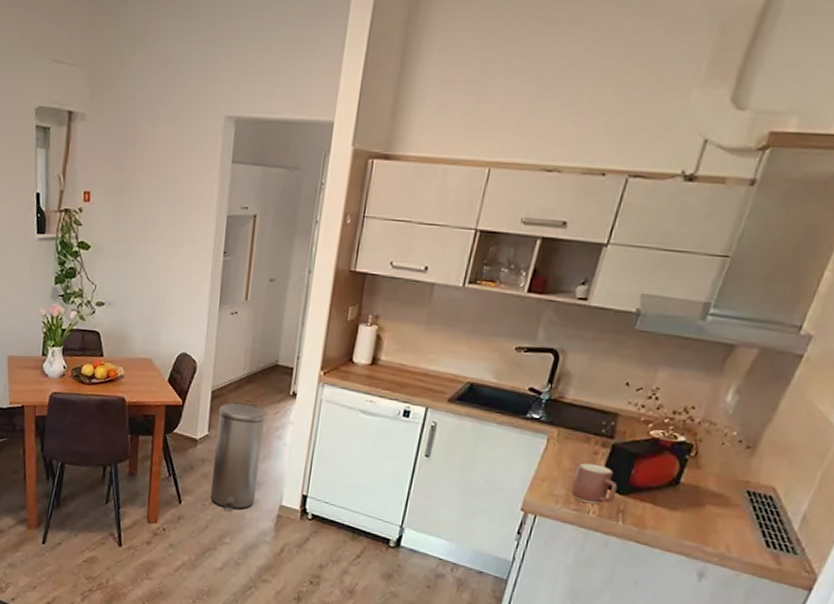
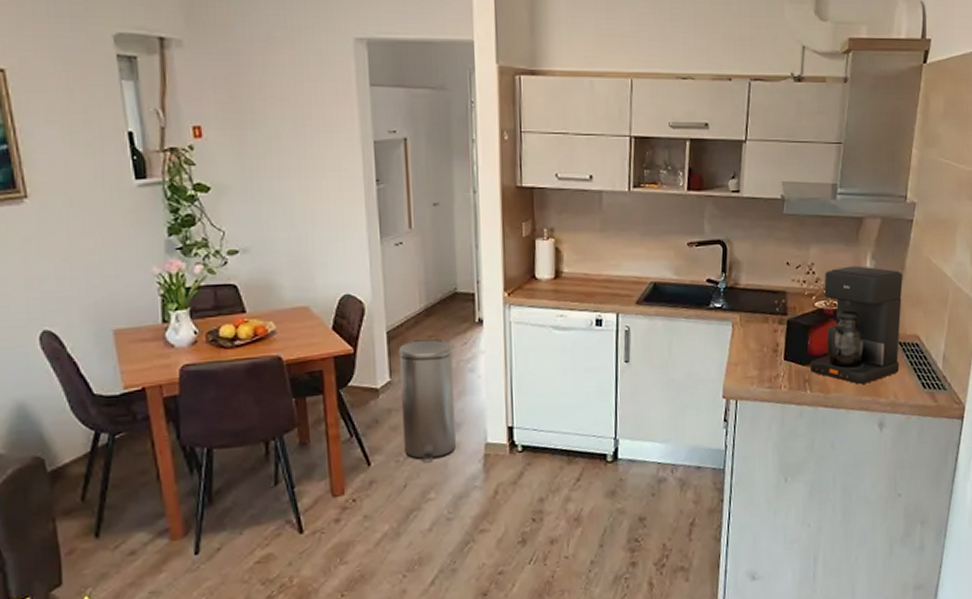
mug: present [571,462,618,505] -> none [762,341,800,380]
coffee maker: none [628,397,773,528] -> present [810,266,903,384]

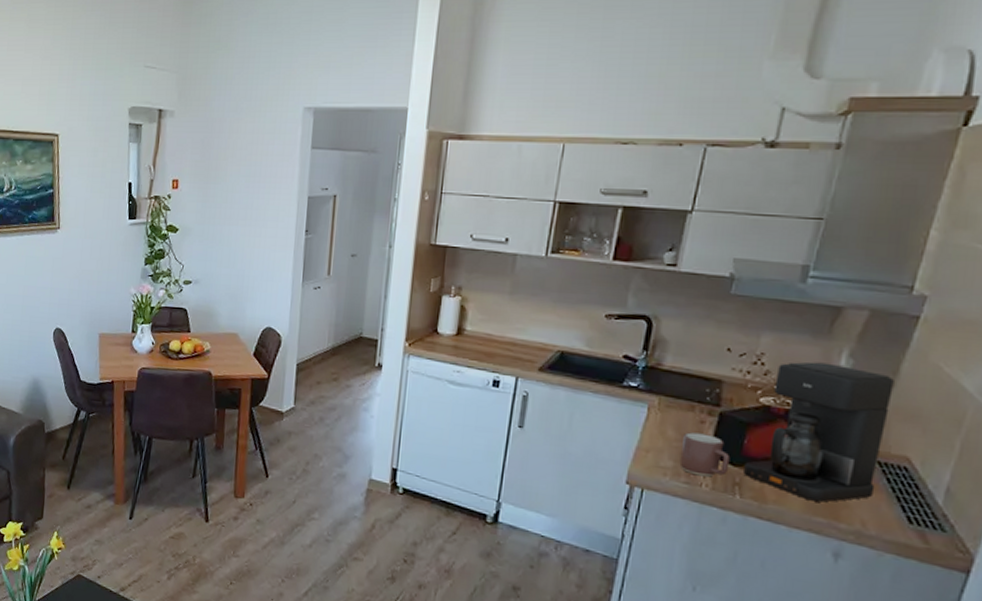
pedal bin: present [398,339,456,463] -> none [298,375,352,486]
mug: none [762,341,800,380] -> present [679,432,731,477]

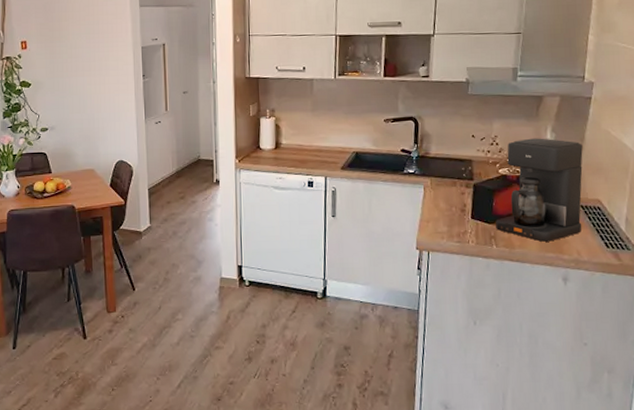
mug: present [679,432,731,477] -> none [451,202,486,235]

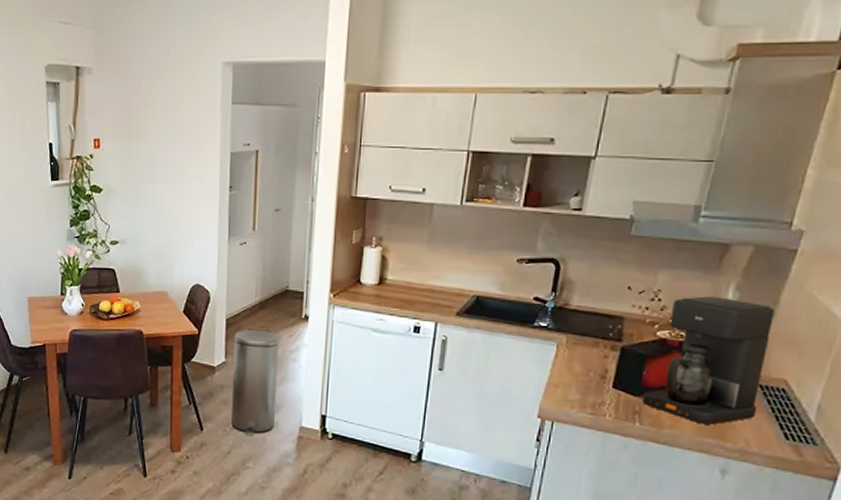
pedal bin: none [156,195,198,291] -> present [231,329,280,436]

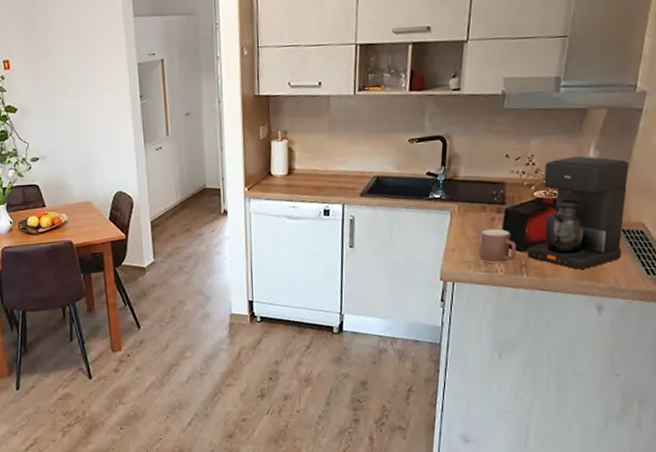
pedal bin: present [231,329,280,436] -> none [160,227,206,328]
mug: none [585,367,631,407] -> present [479,228,517,264]

